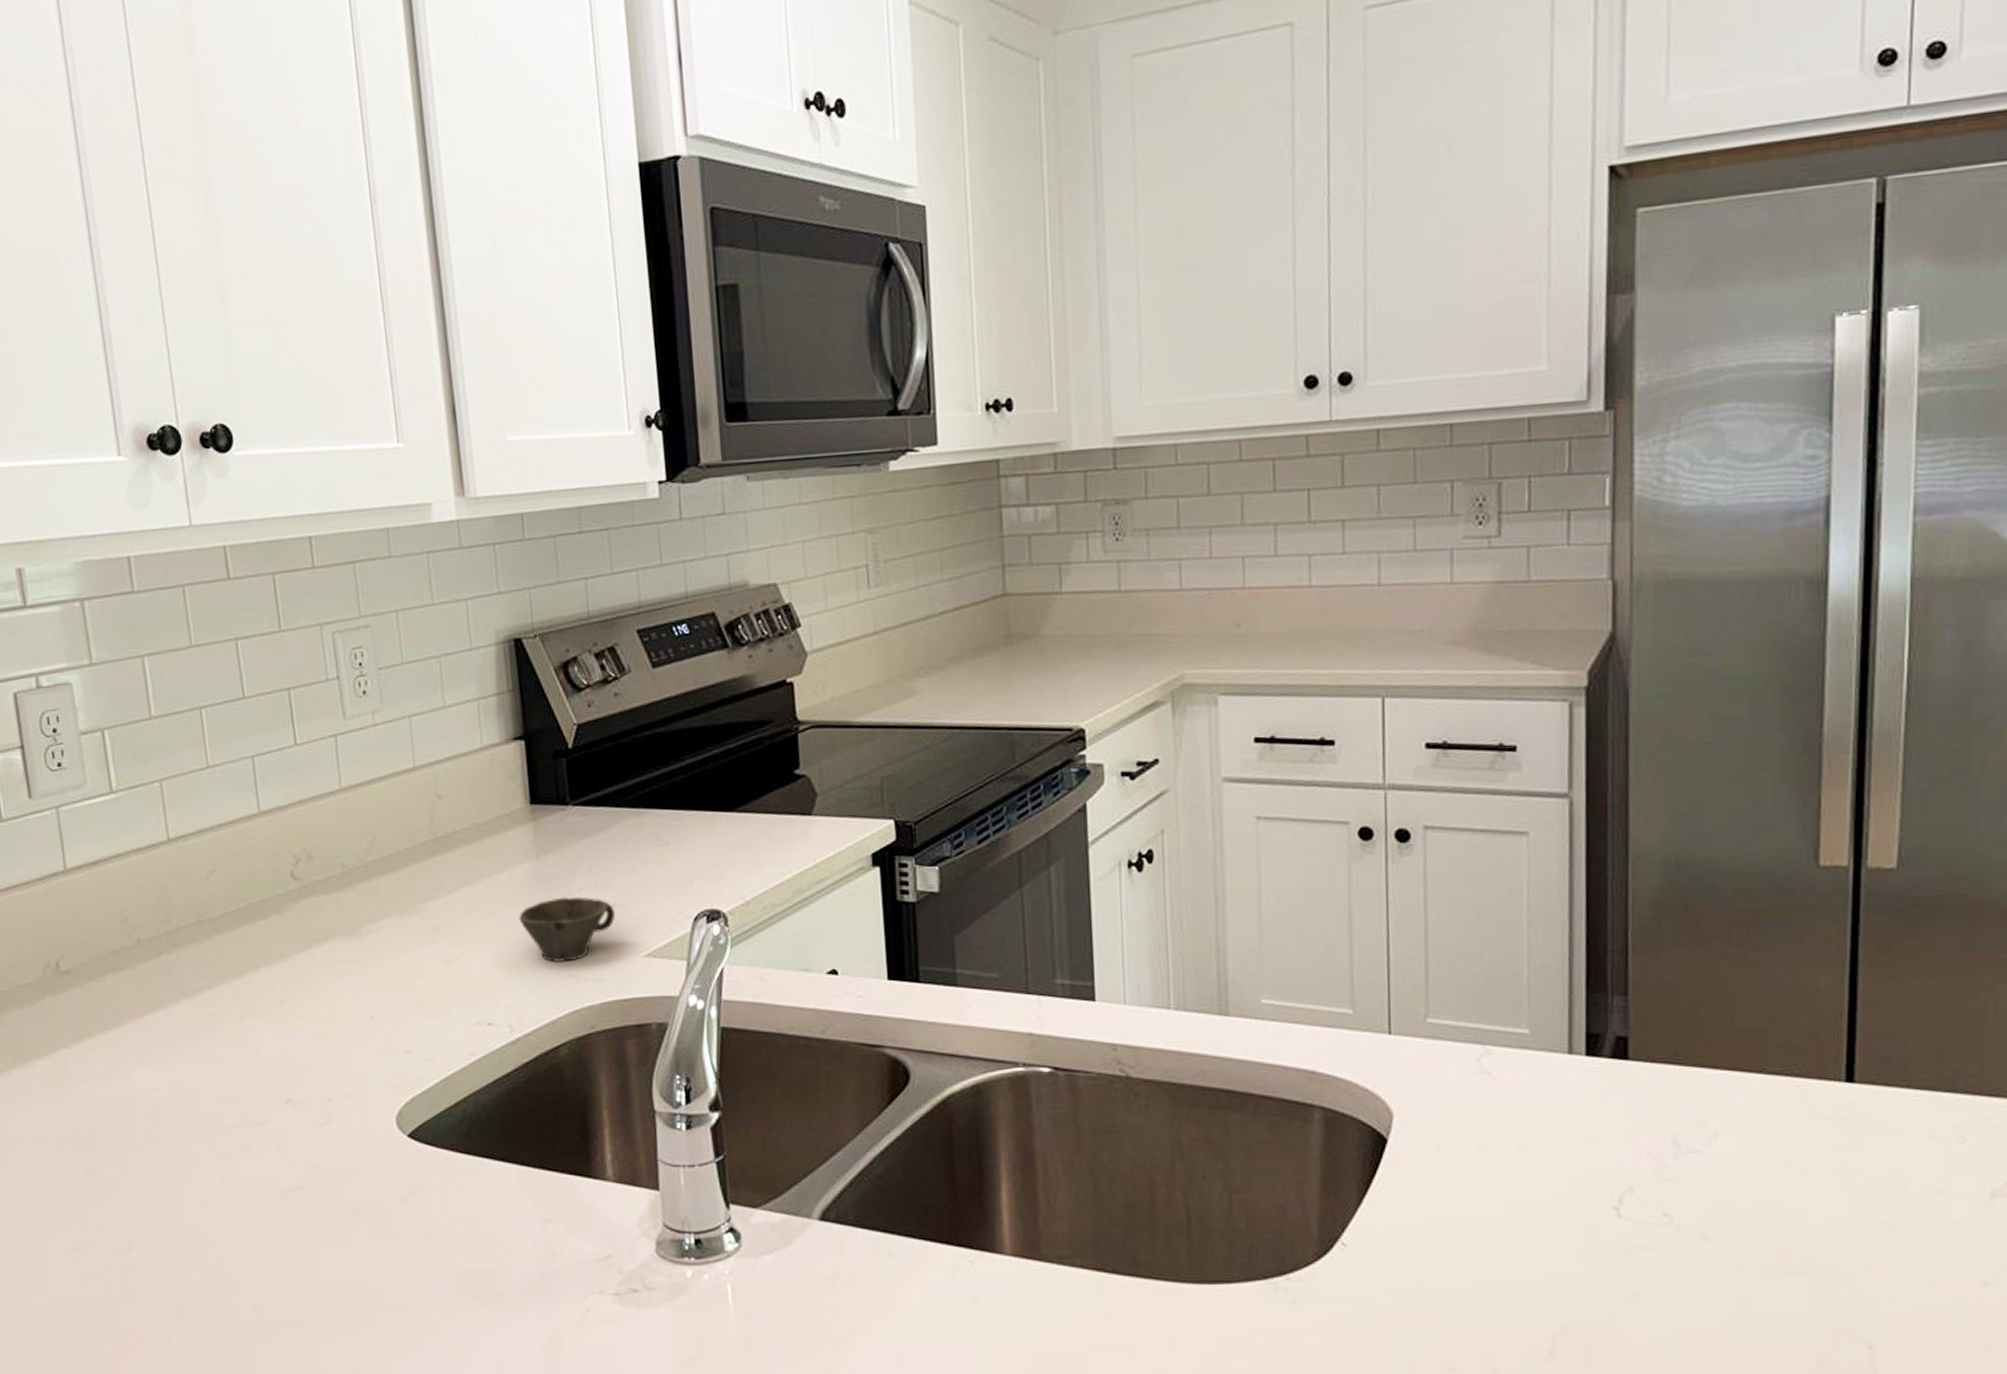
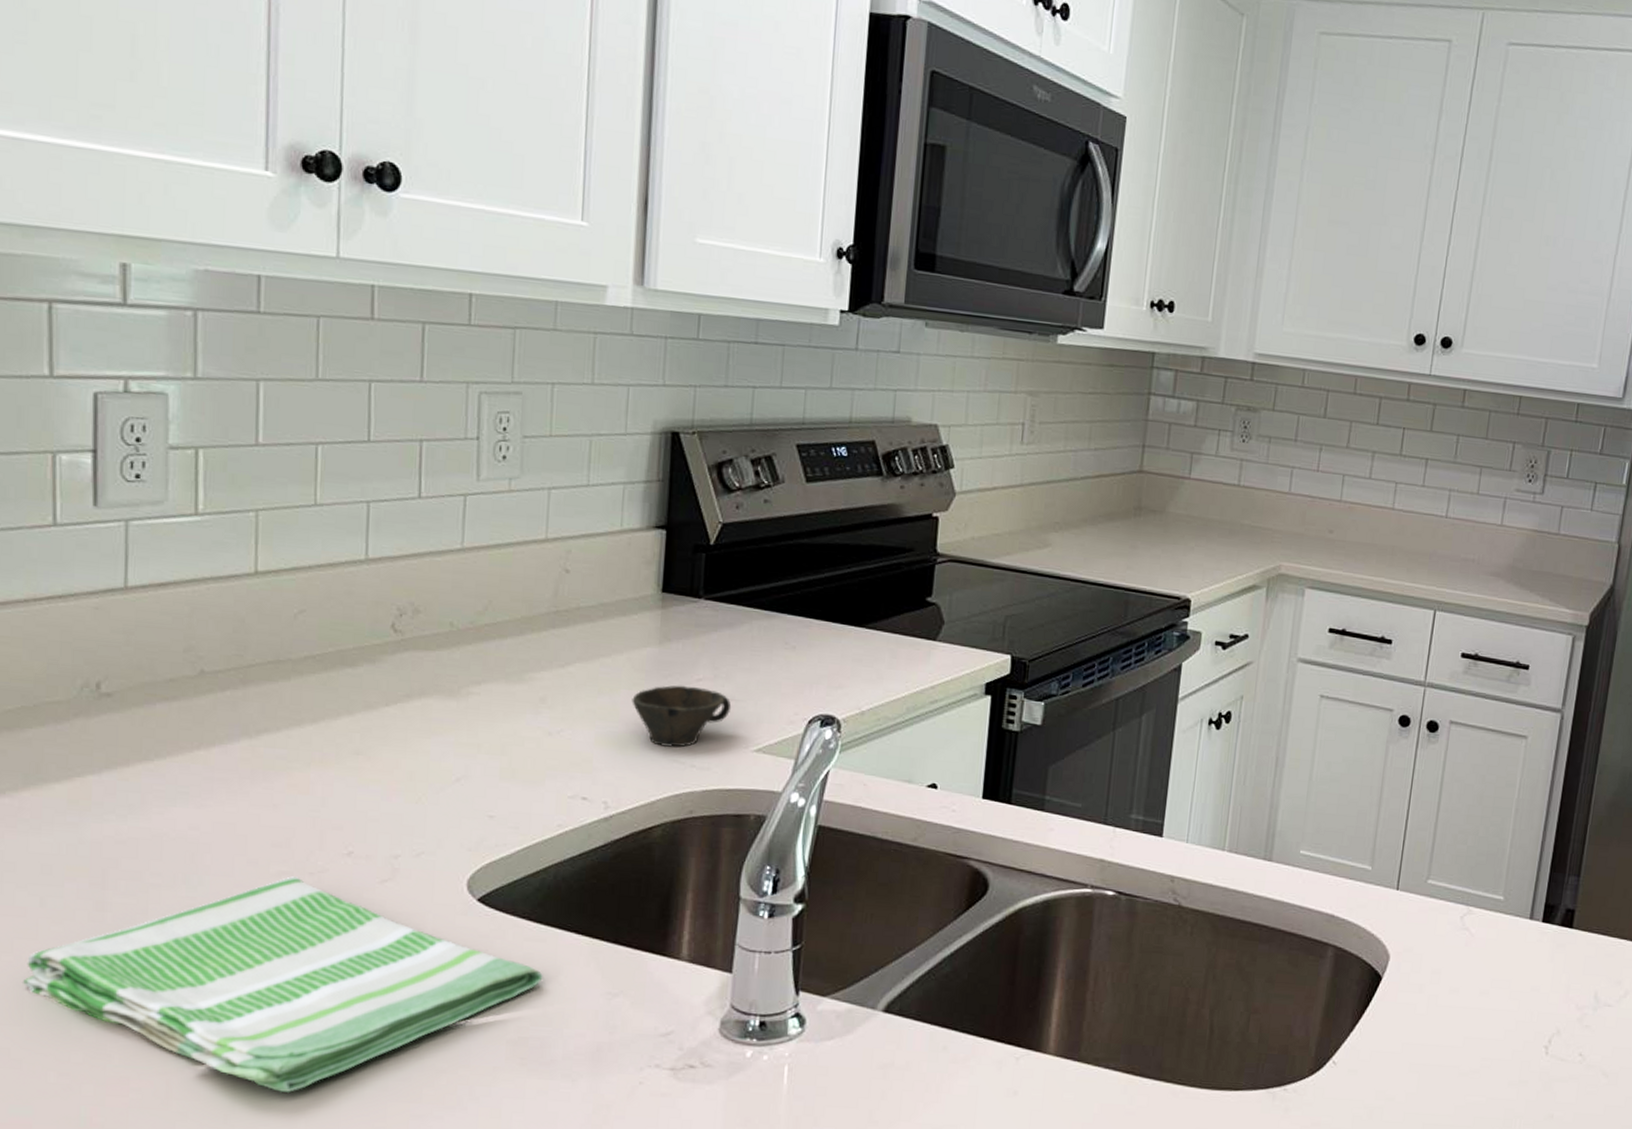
dish towel: none [39,1128,481,1338] -> present [23,876,544,1093]

